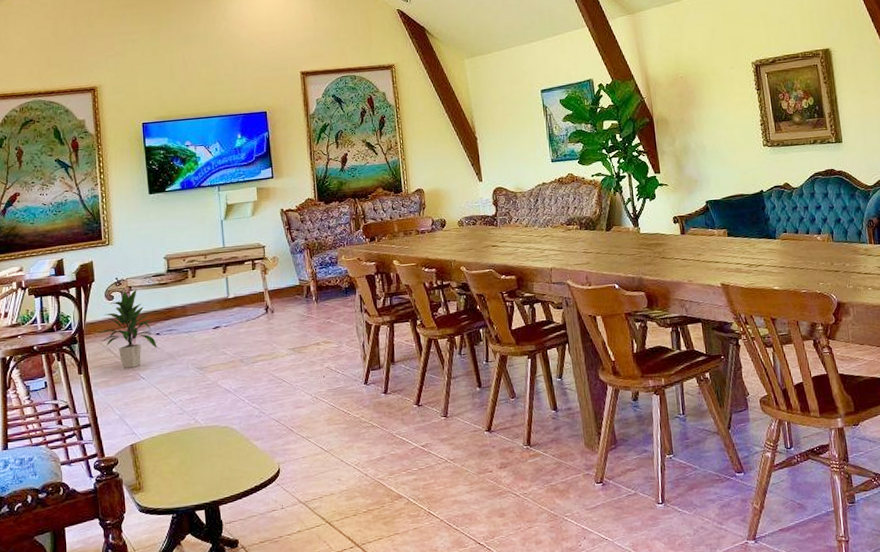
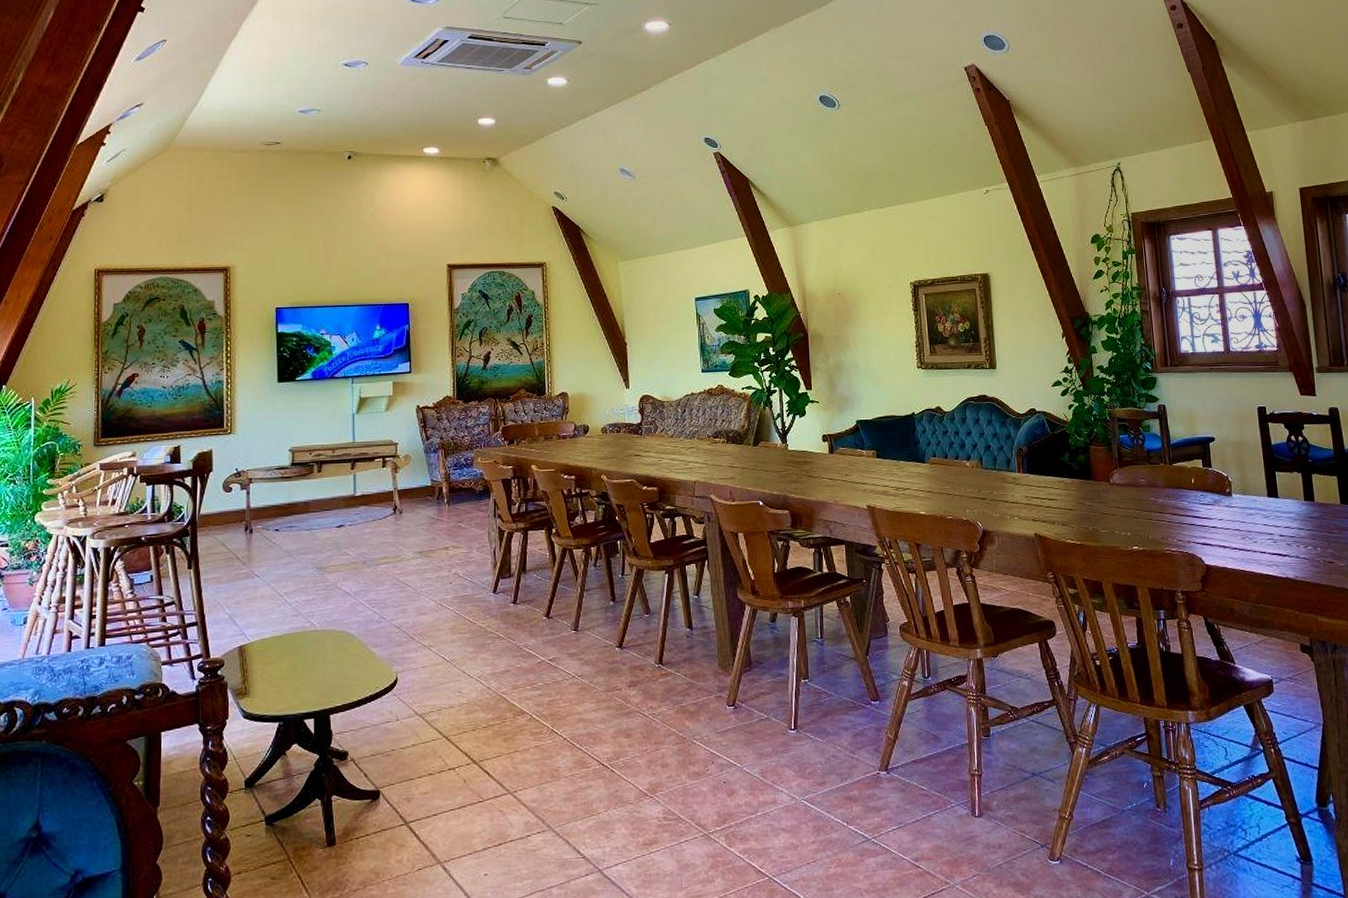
indoor plant: present [97,289,157,368] -> none [211,481,275,565]

